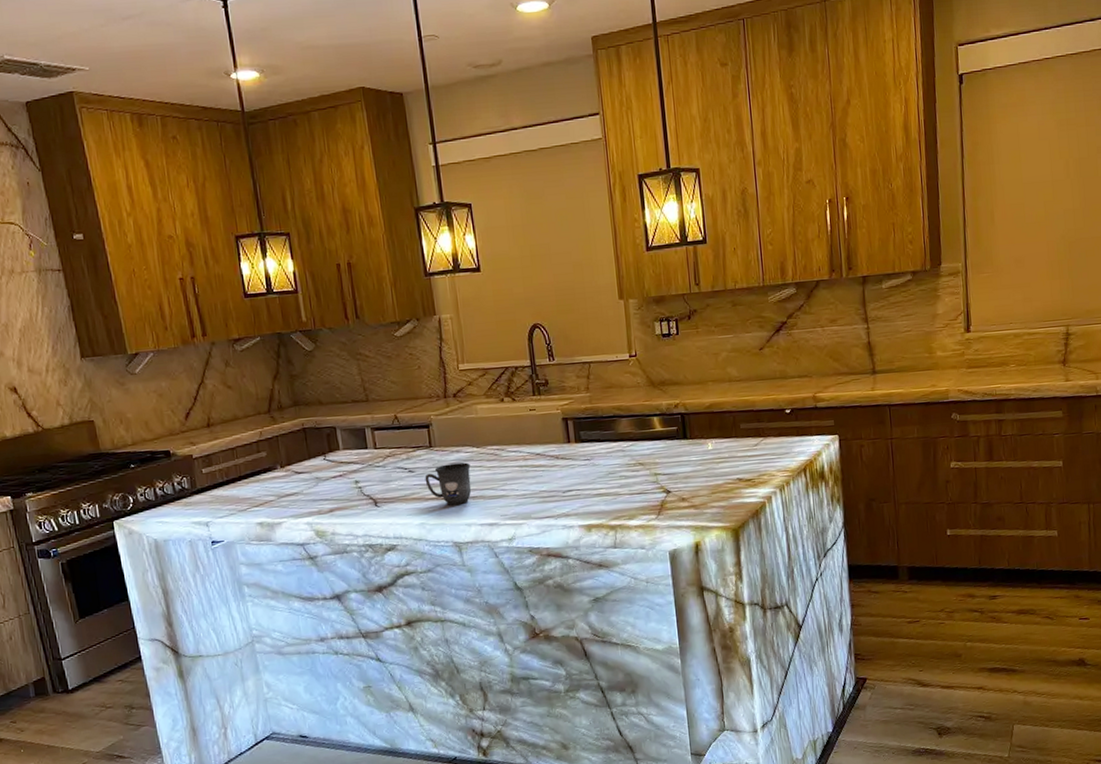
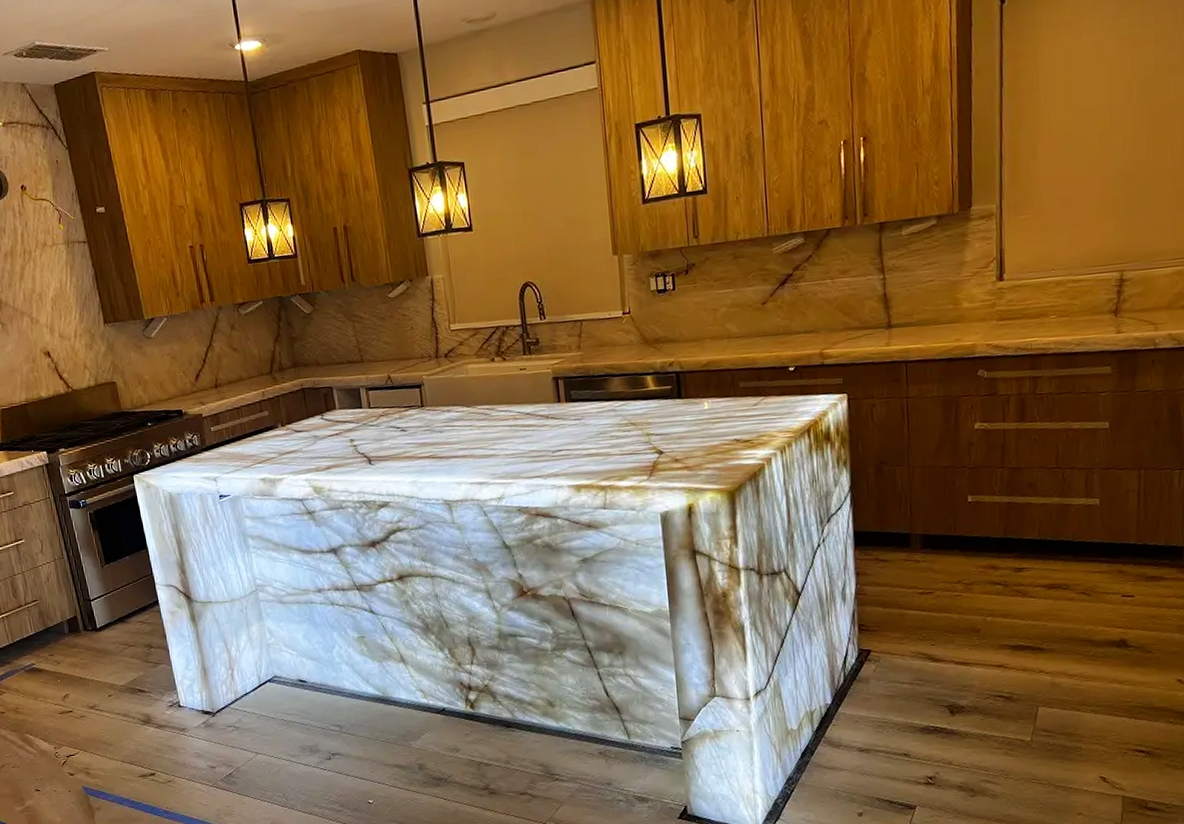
mug: present [425,462,472,505] -> none [416,422,462,464]

